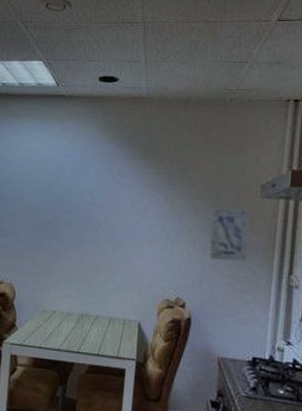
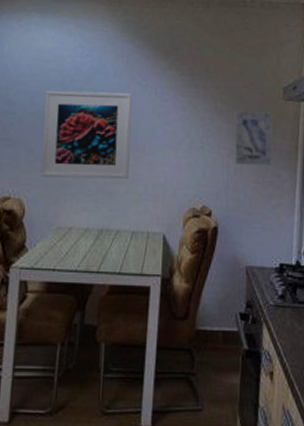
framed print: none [29,187,111,270] -> present [40,90,132,180]

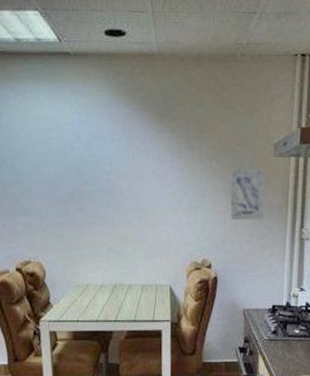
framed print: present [40,90,132,180] -> none [50,157,135,241]

